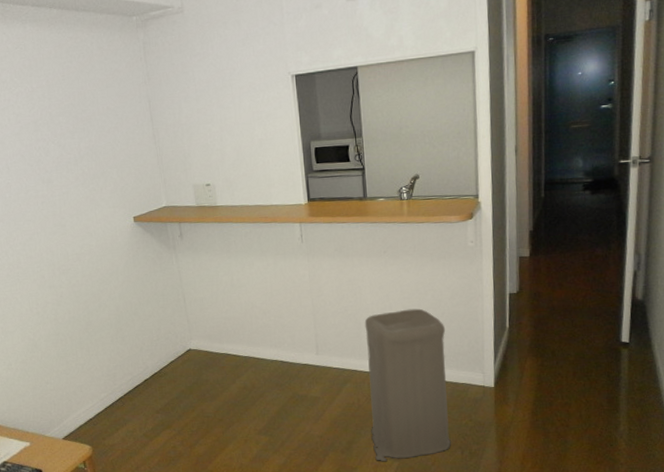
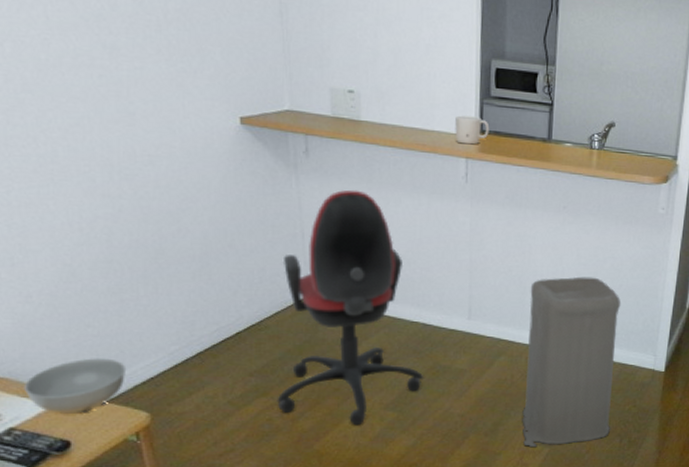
bowl: none [10,406,74,449] -> present [23,358,127,414]
office chair: none [172,259,287,449] -> present [277,189,424,426]
mug: none [288,188,316,212] -> present [455,115,490,145]

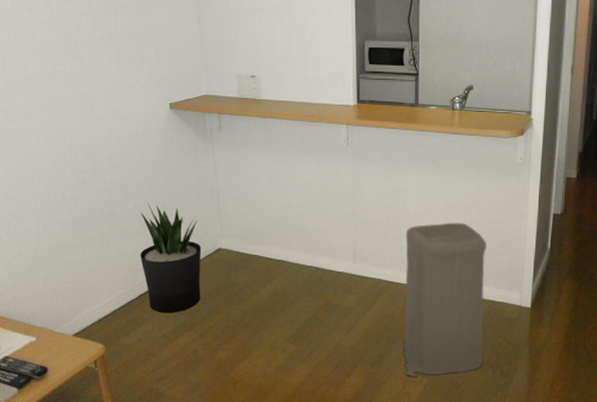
bowl: present [23,358,127,414] -> none [15,300,88,345]
planter: none [199,240,281,375] -> present [140,203,202,313]
office chair: present [277,189,424,426] -> none [200,156,318,356]
mug: present [455,115,490,145] -> none [337,89,365,113]

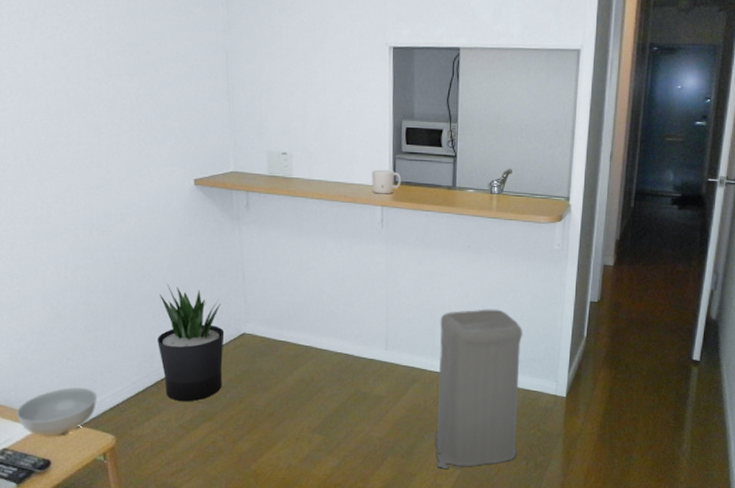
bowl: none [15,300,88,345] -> present [16,387,98,436]
mug: none [337,89,365,113] -> present [372,169,402,194]

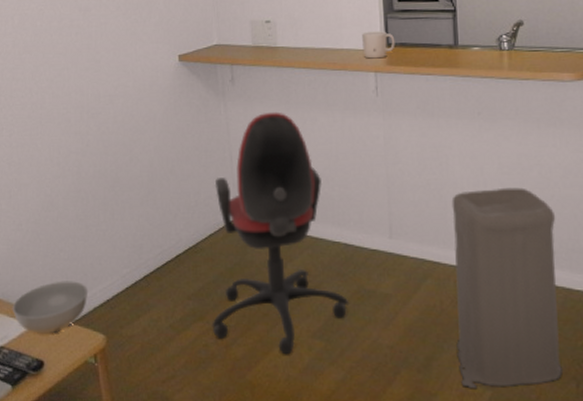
planter: present [157,284,225,402] -> none [146,167,213,299]
office chair: none [220,237,347,448] -> present [212,111,350,355]

